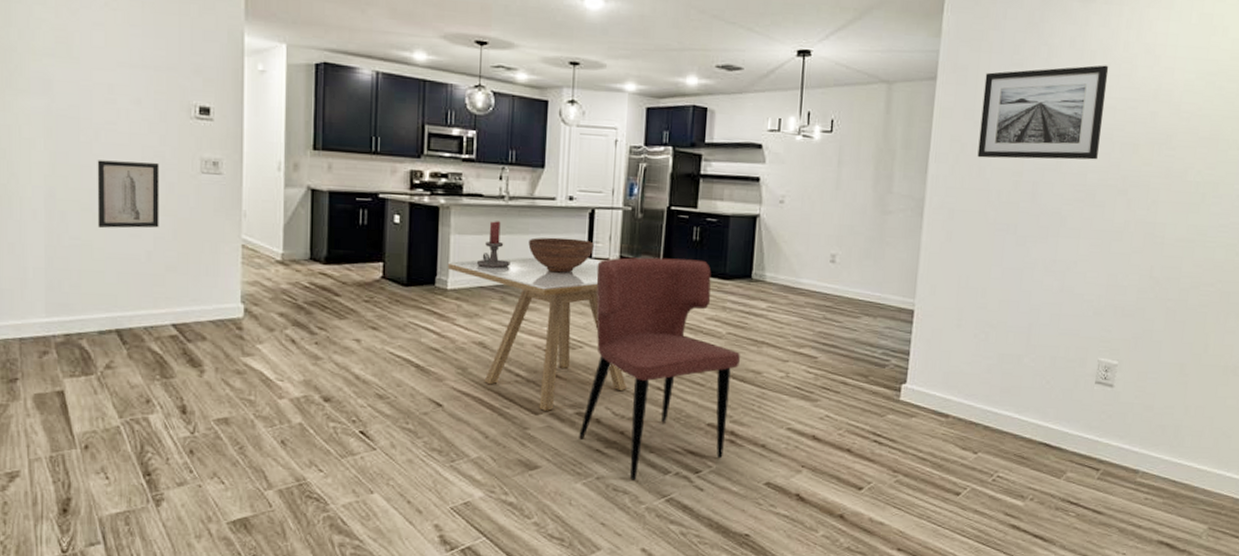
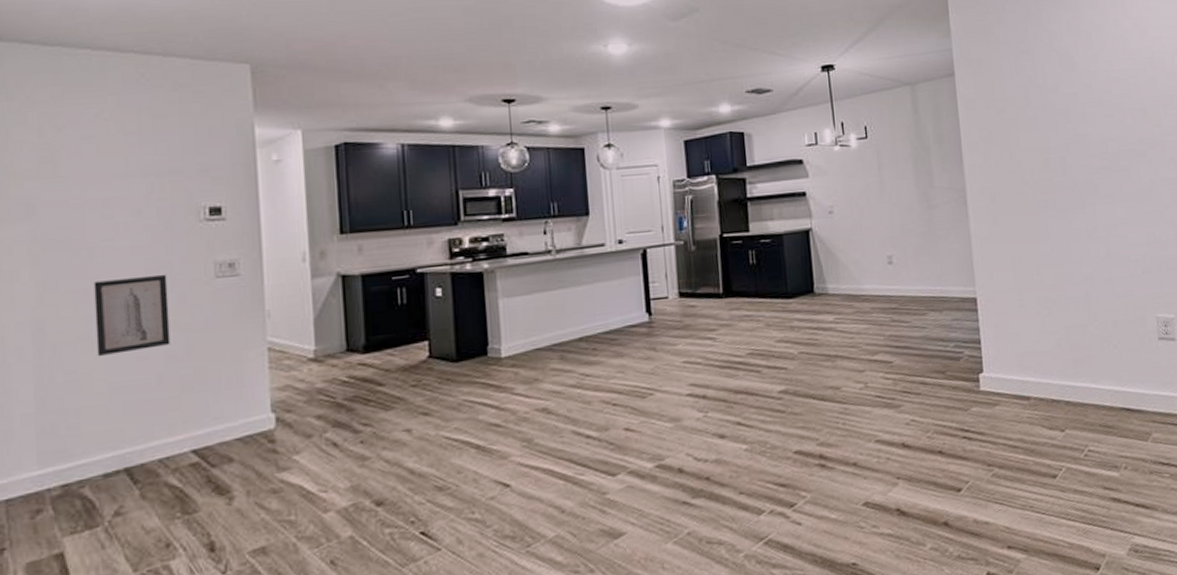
dining table: present [447,257,626,412] -> none [498,299,705,472]
candle holder: present [476,221,510,269] -> none [529,277,566,329]
fruit bowl: present [528,237,594,273] -> none [582,281,651,321]
dining chair: present [579,257,741,480] -> none [656,283,817,528]
wall art: present [977,65,1109,160] -> none [998,42,1113,142]

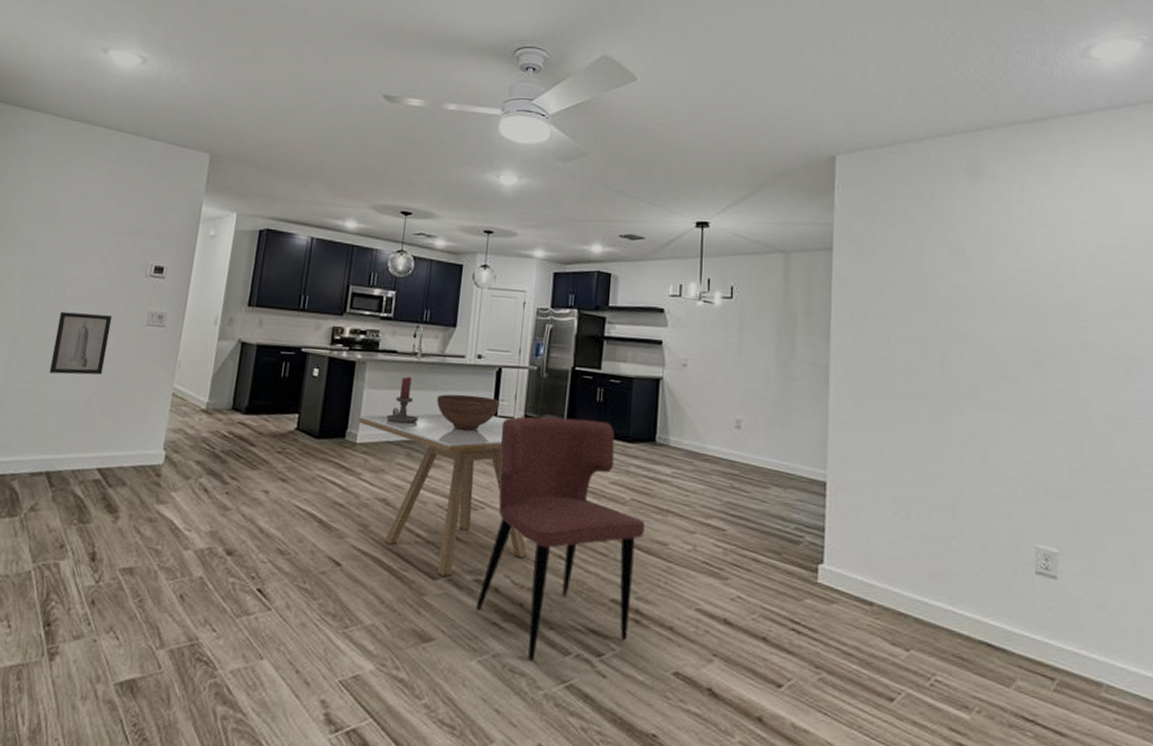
dining table: none [498,299,705,472] -> present [358,413,527,577]
candle holder: none [529,277,566,329] -> present [386,377,419,424]
fruit bowl: none [582,281,651,321] -> present [436,394,500,431]
dining chair: none [656,283,817,528] -> present [476,416,646,661]

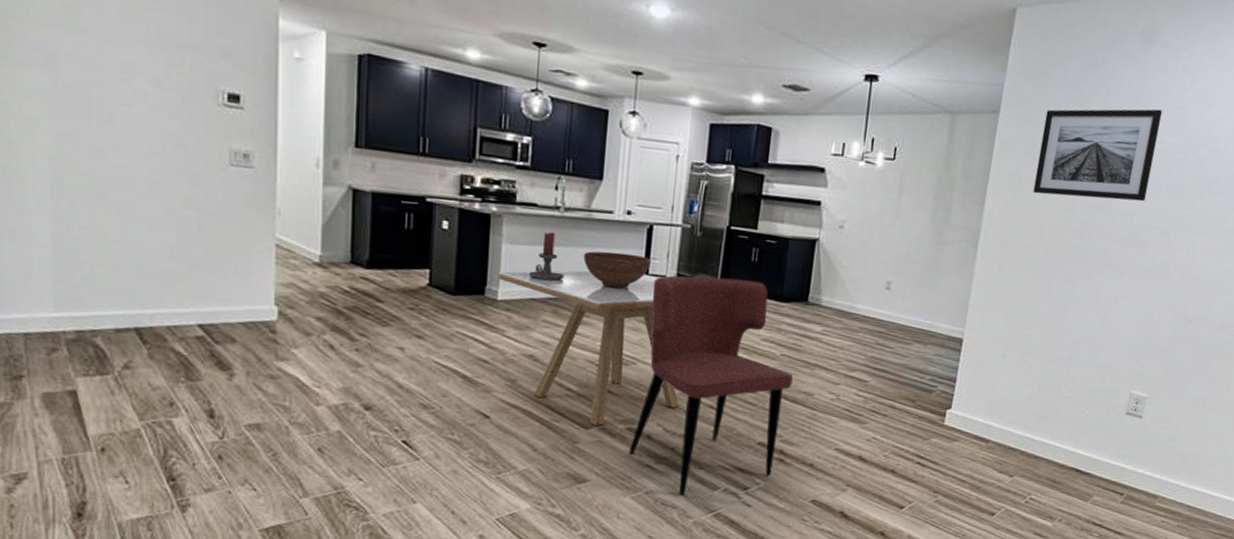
wall art: present [49,311,113,375] -> none [111,144,183,222]
wall art: none [880,238,1006,331] -> present [1033,109,1163,202]

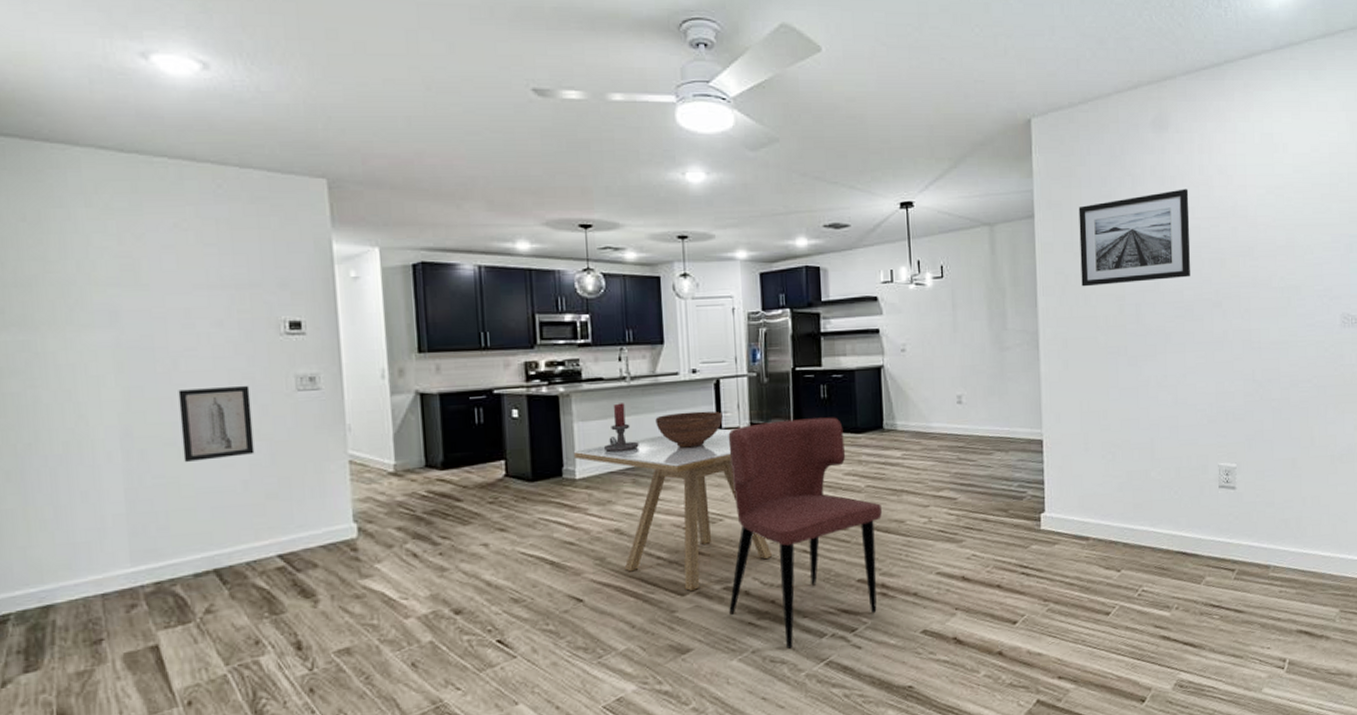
wall art: none [111,144,183,222] -> present [178,386,255,463]

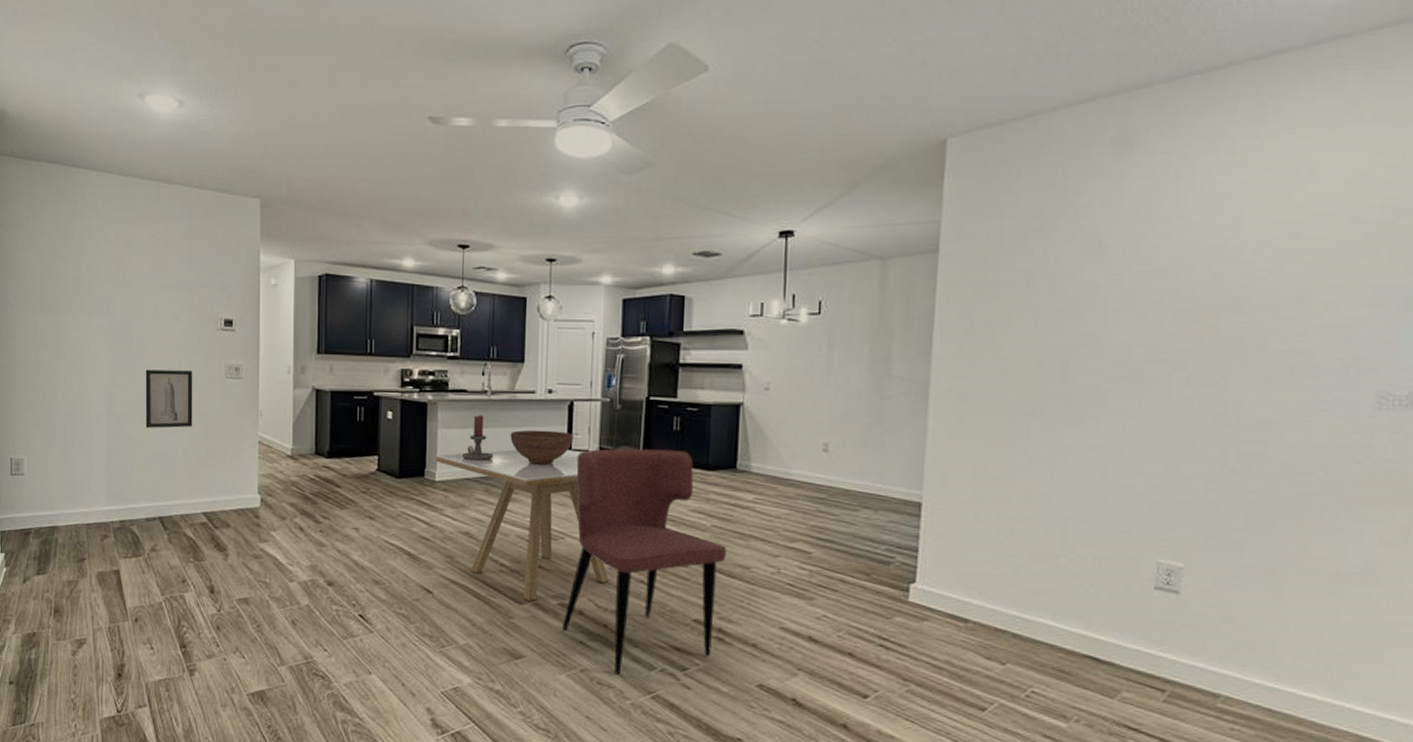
wall art: present [1078,189,1190,287] -> none [991,223,1155,334]

